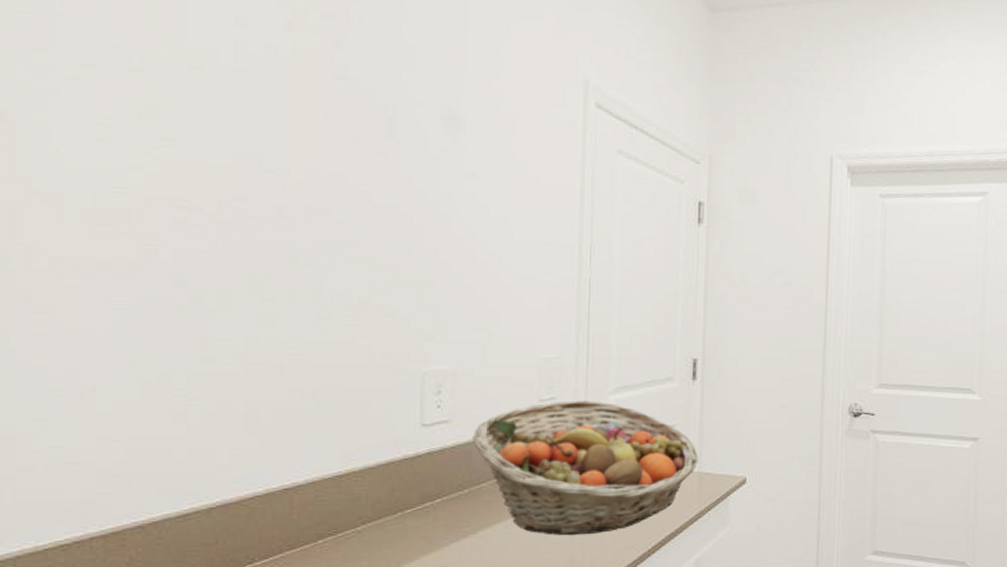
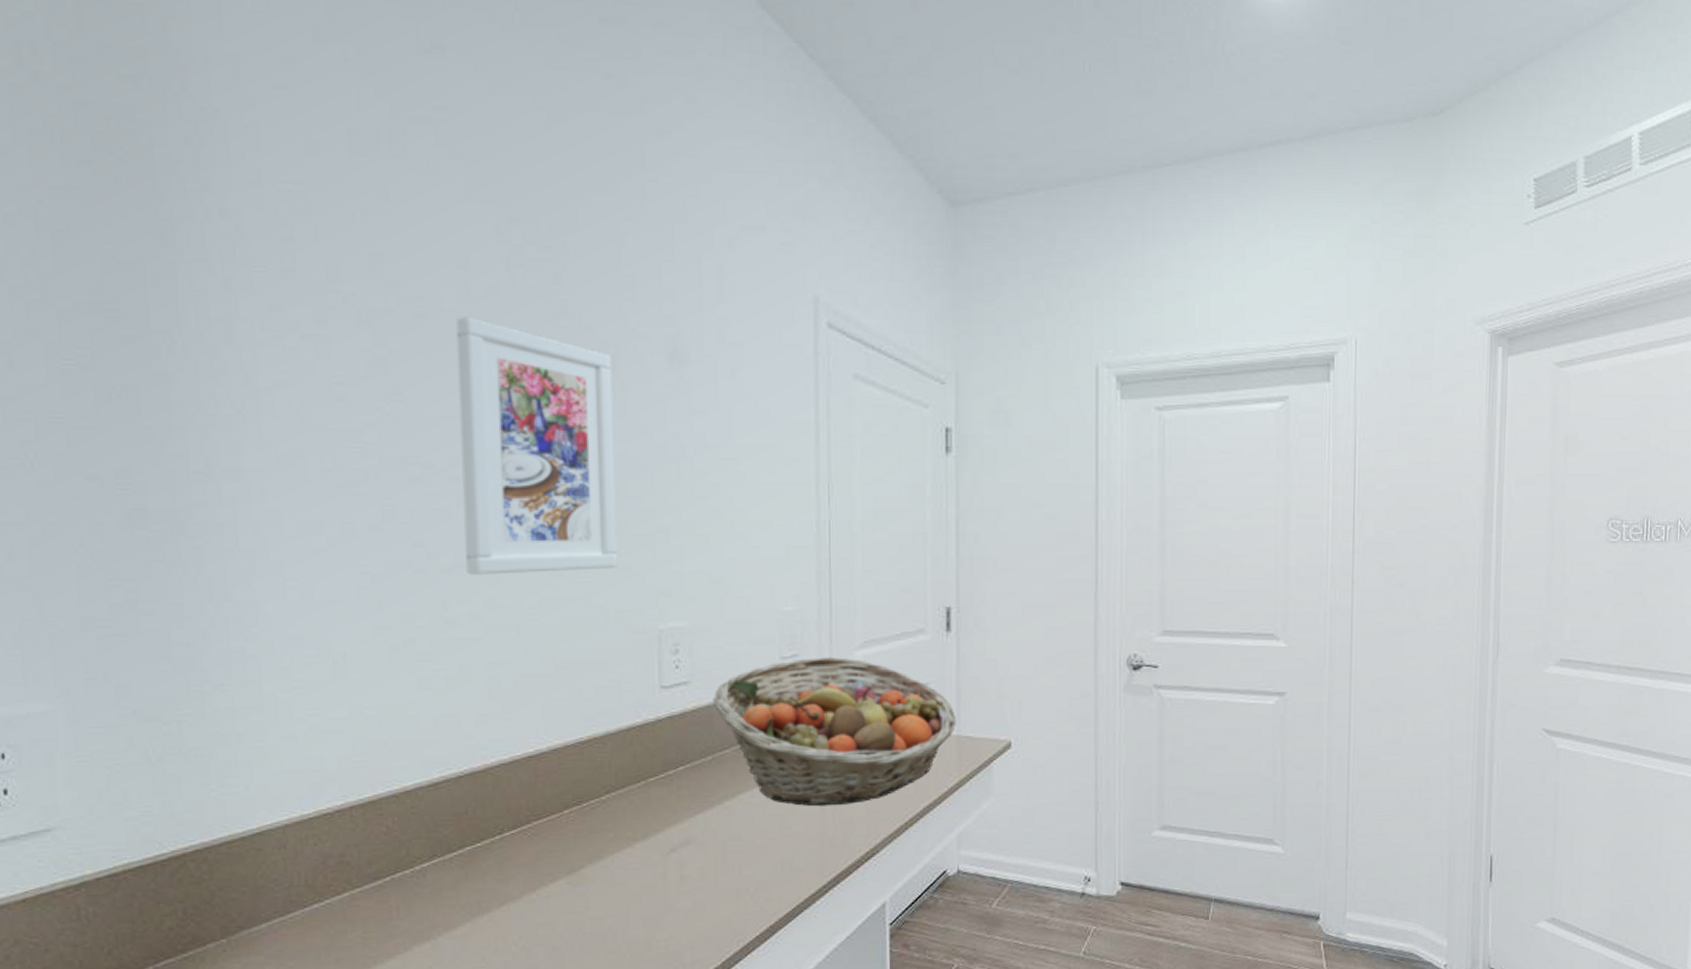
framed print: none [230,71,389,316] -> present [455,317,617,575]

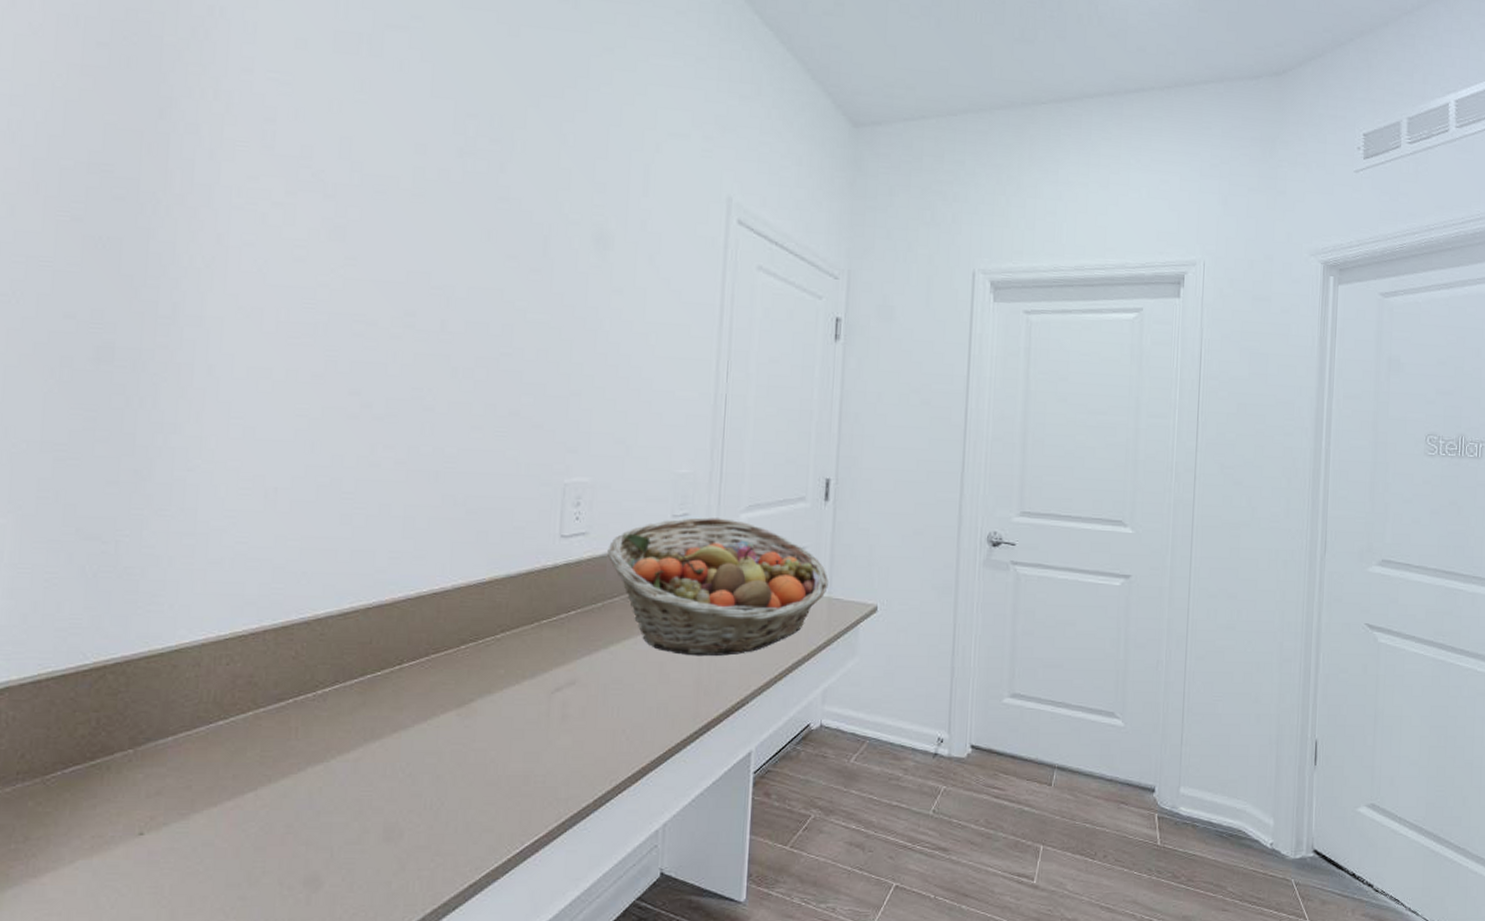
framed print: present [455,317,617,575] -> none [395,195,545,426]

